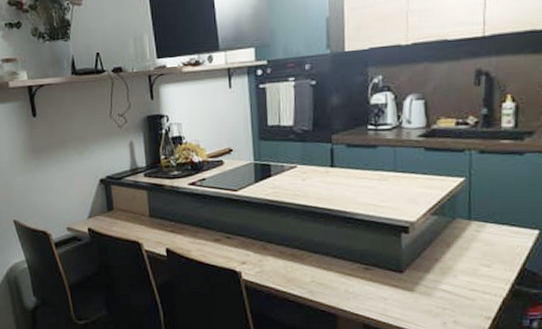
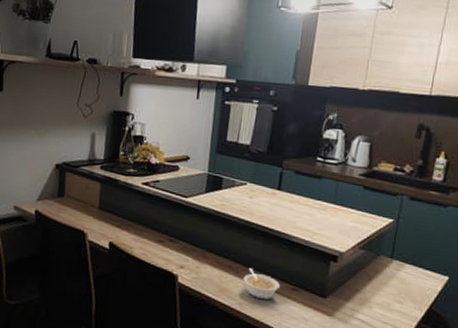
legume: none [310,253,350,285] -> present [243,268,280,300]

